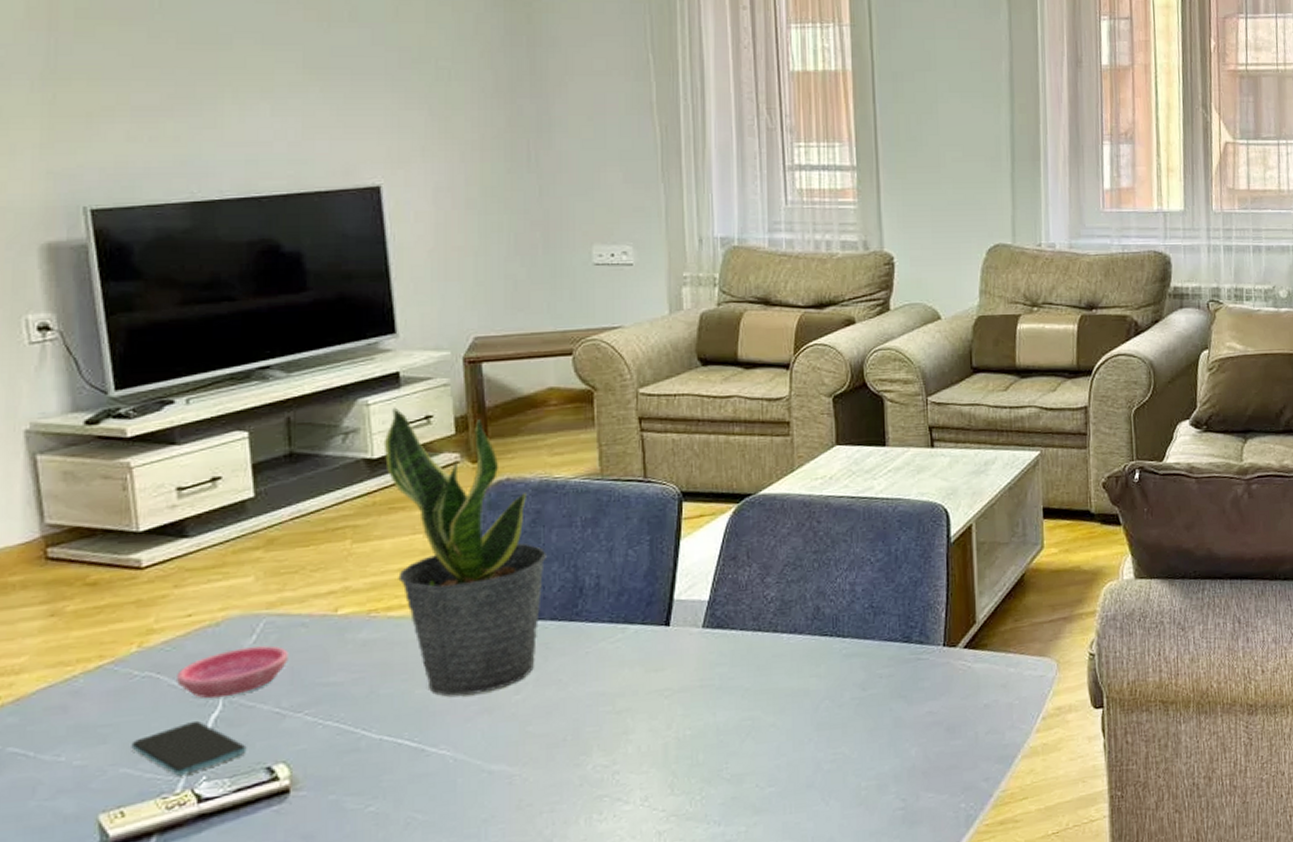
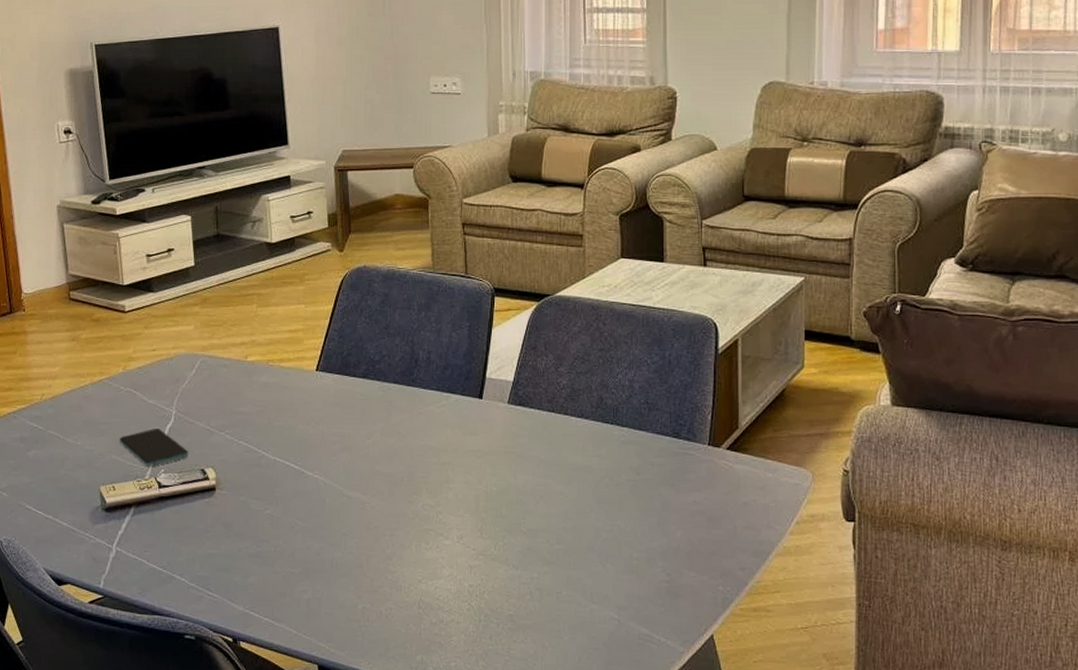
saucer: present [177,645,289,699] -> none [146,377,216,413]
potted plant: present [383,407,547,696] -> none [279,203,392,435]

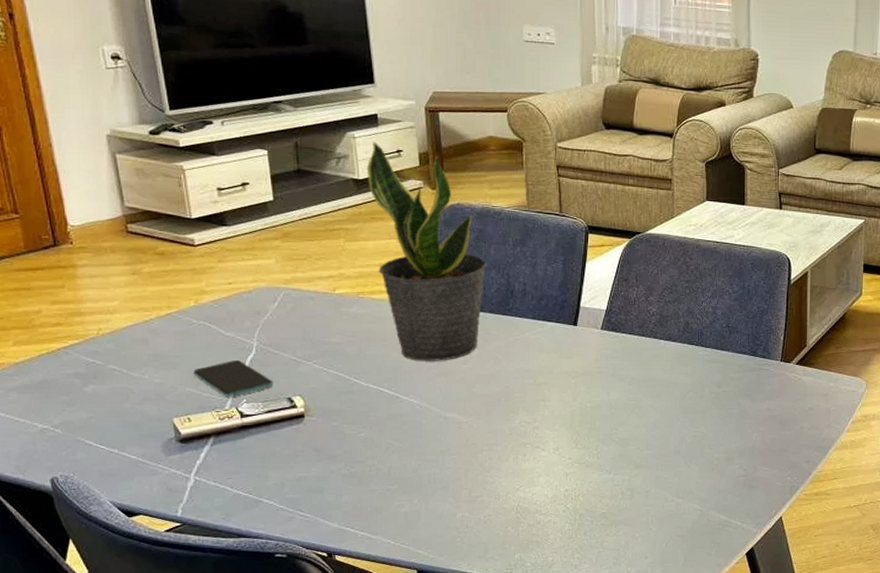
potted plant: none [279,203,392,435] -> present [366,141,487,361]

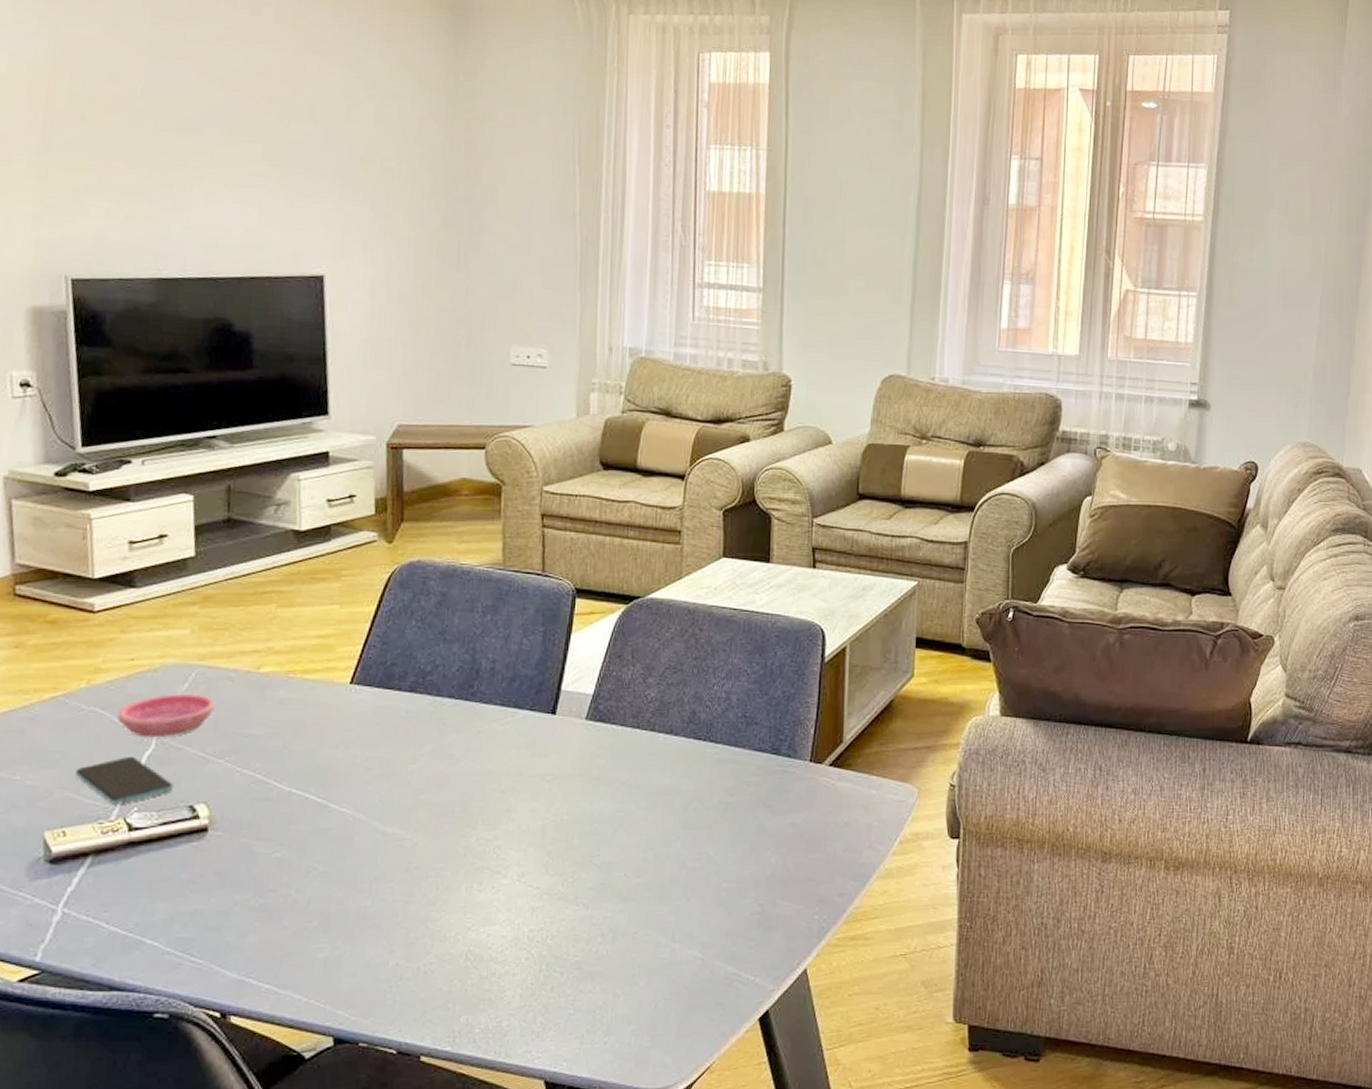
saucer: none [223,310,301,345] -> present [117,693,215,738]
potted plant: present [366,141,487,361] -> none [310,484,449,759]

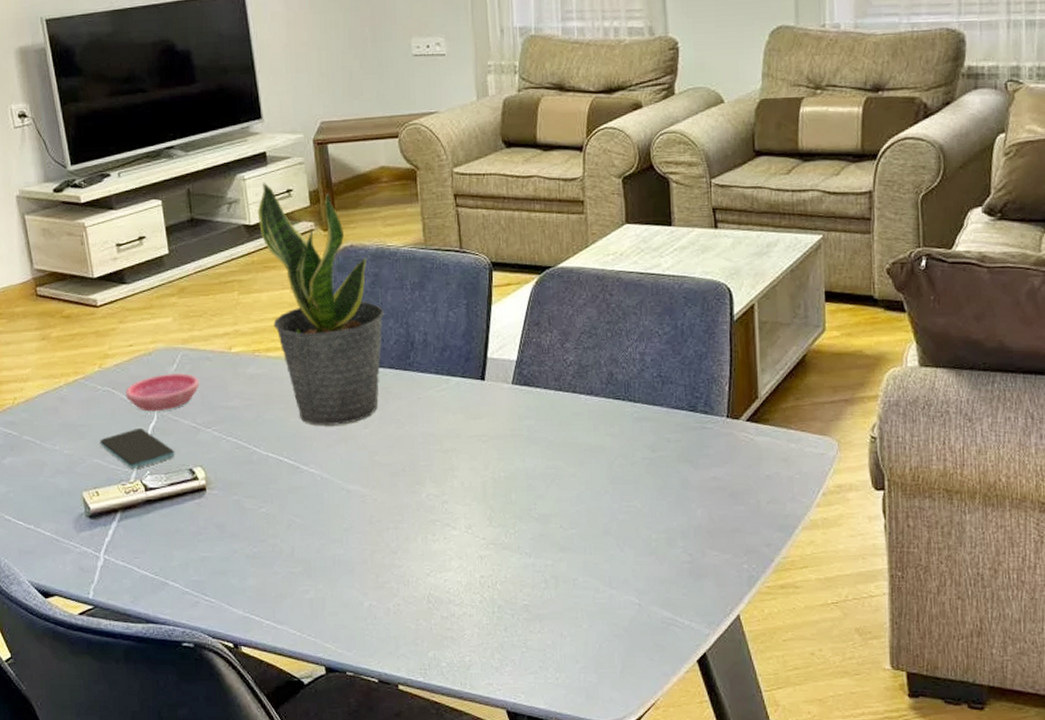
potted plant: none [310,484,449,759] -> present [257,182,384,425]

